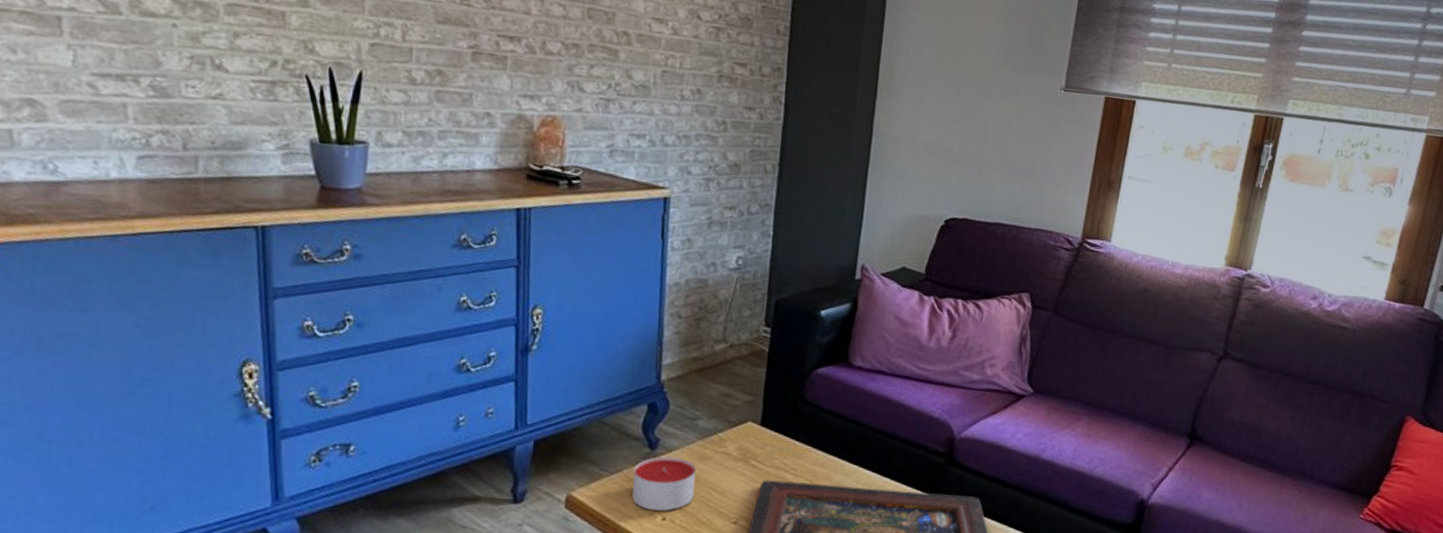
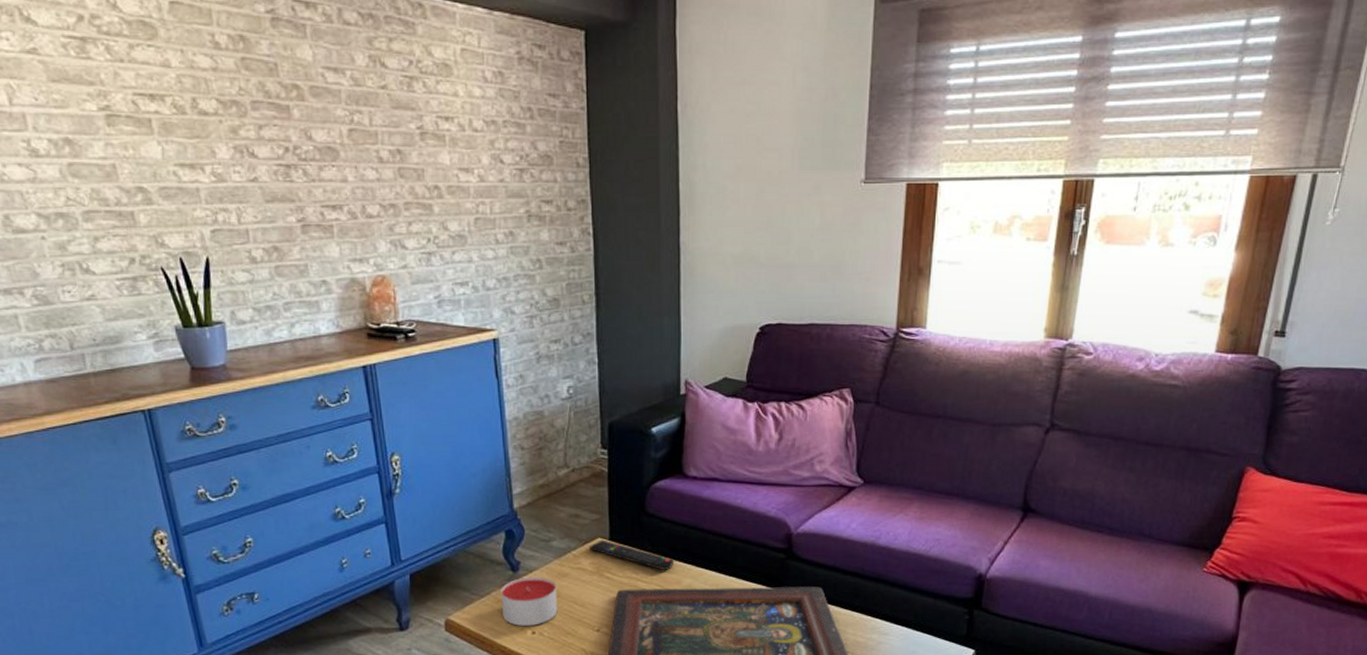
remote control: none [737,424,828,464] -> present [588,540,675,570]

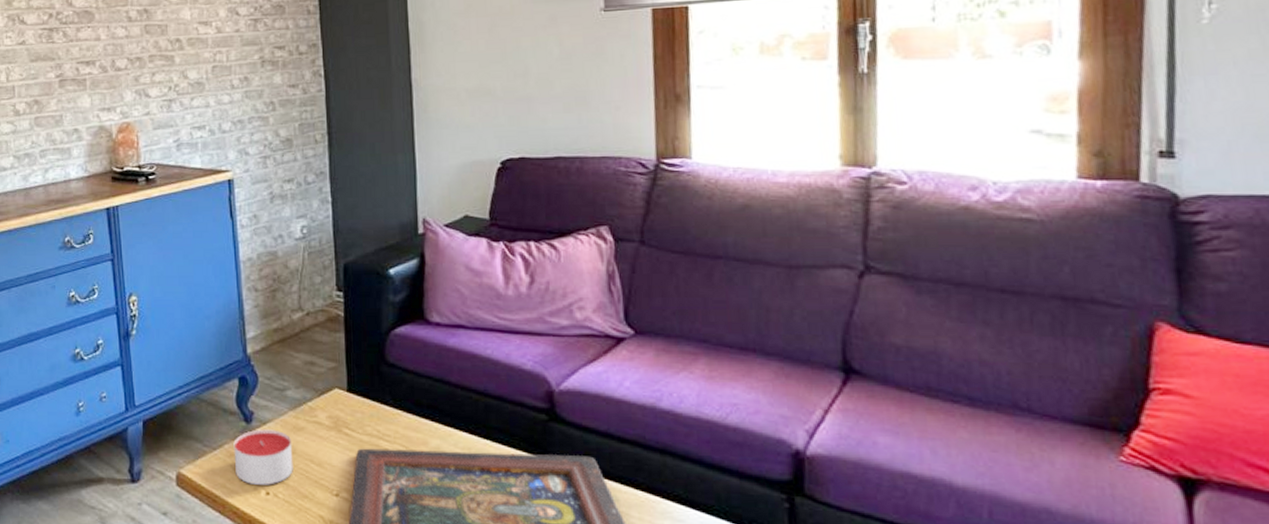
remote control: present [588,540,675,570] -> none [325,391,420,428]

